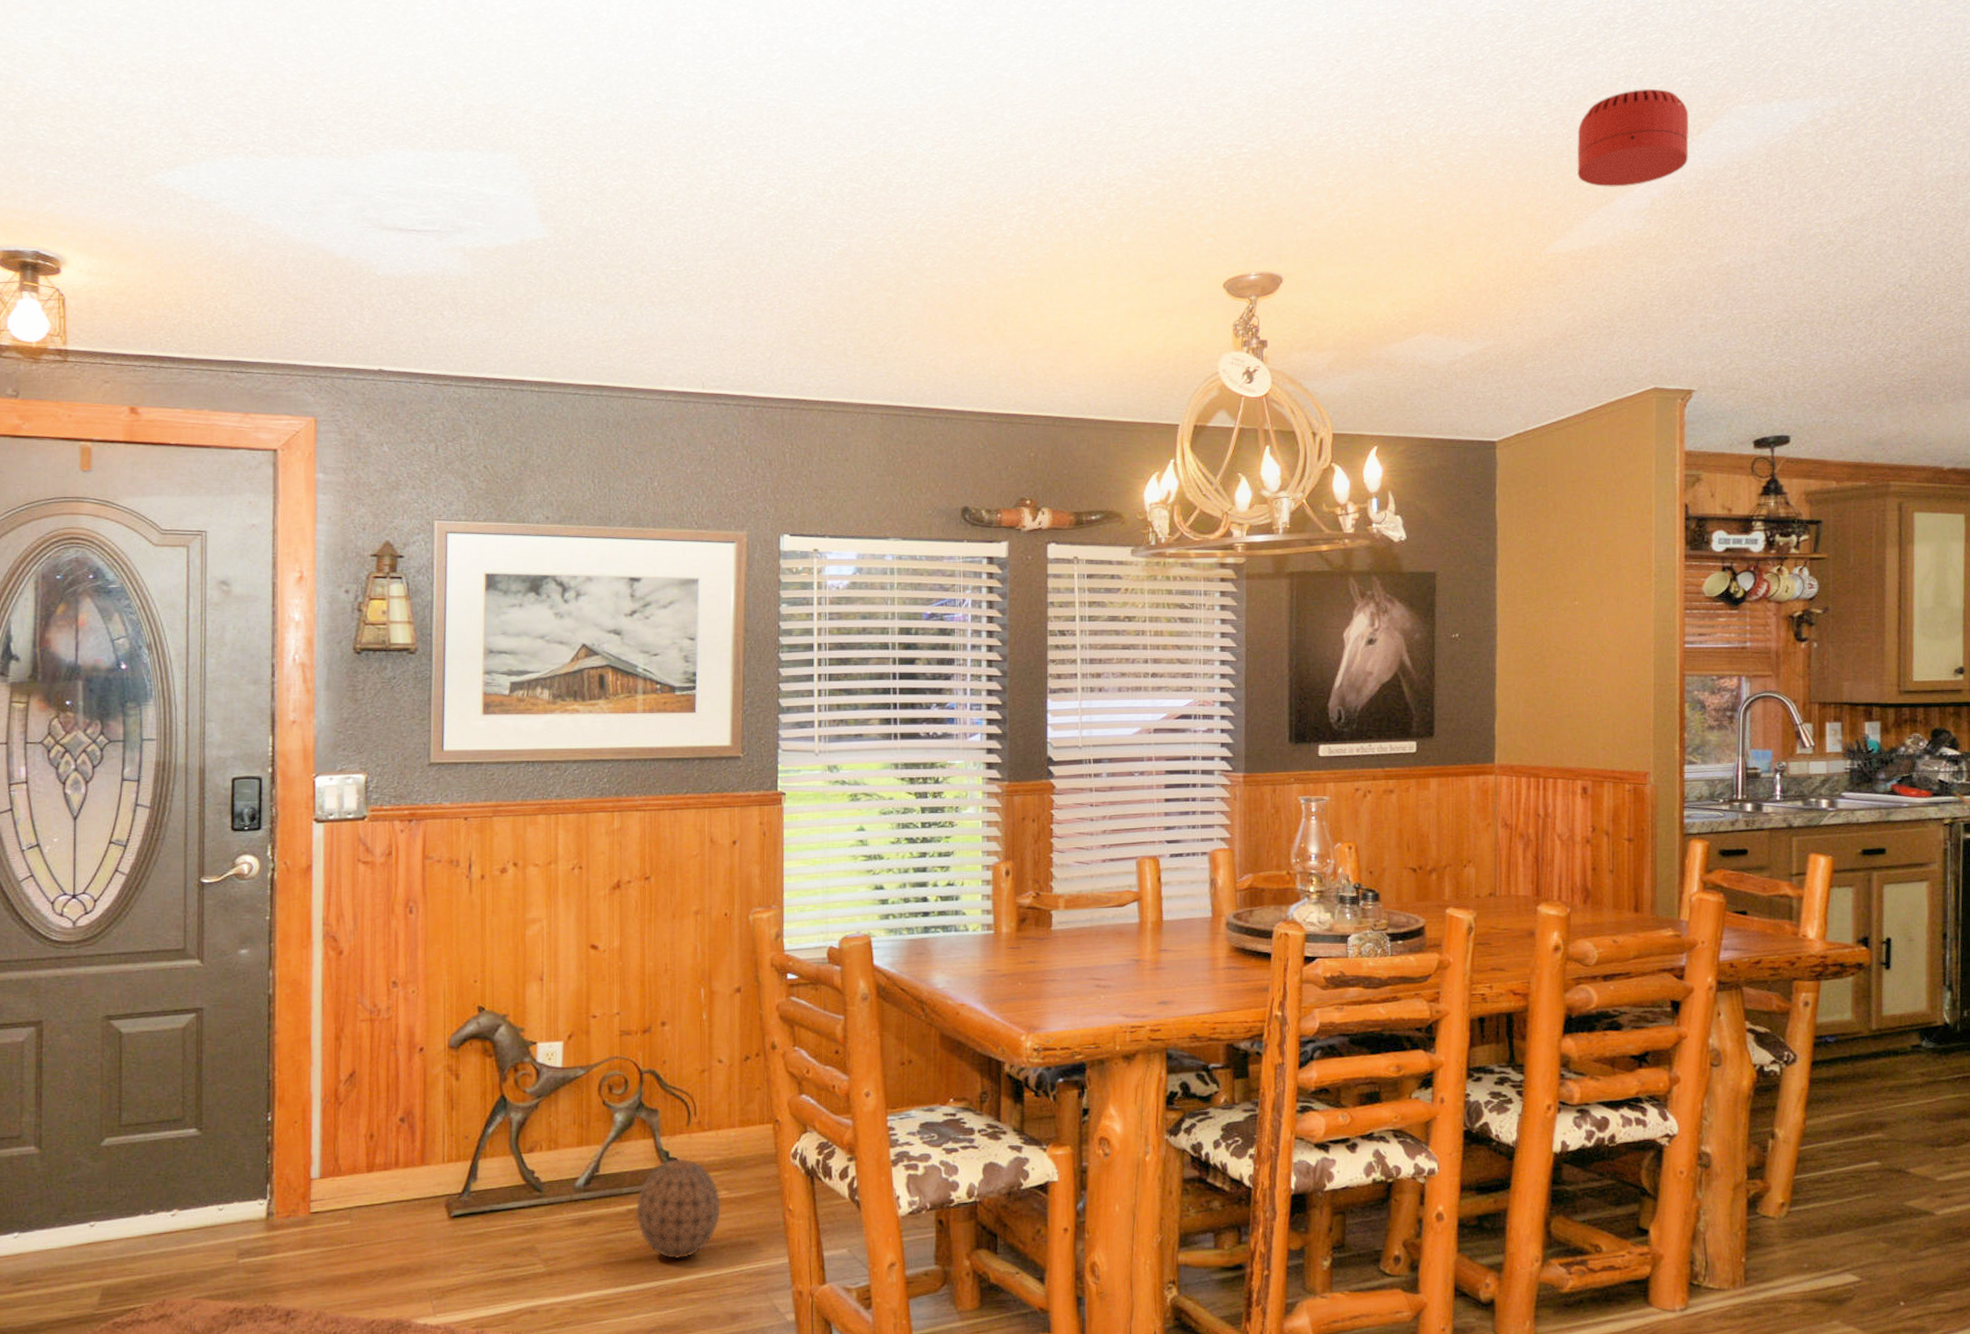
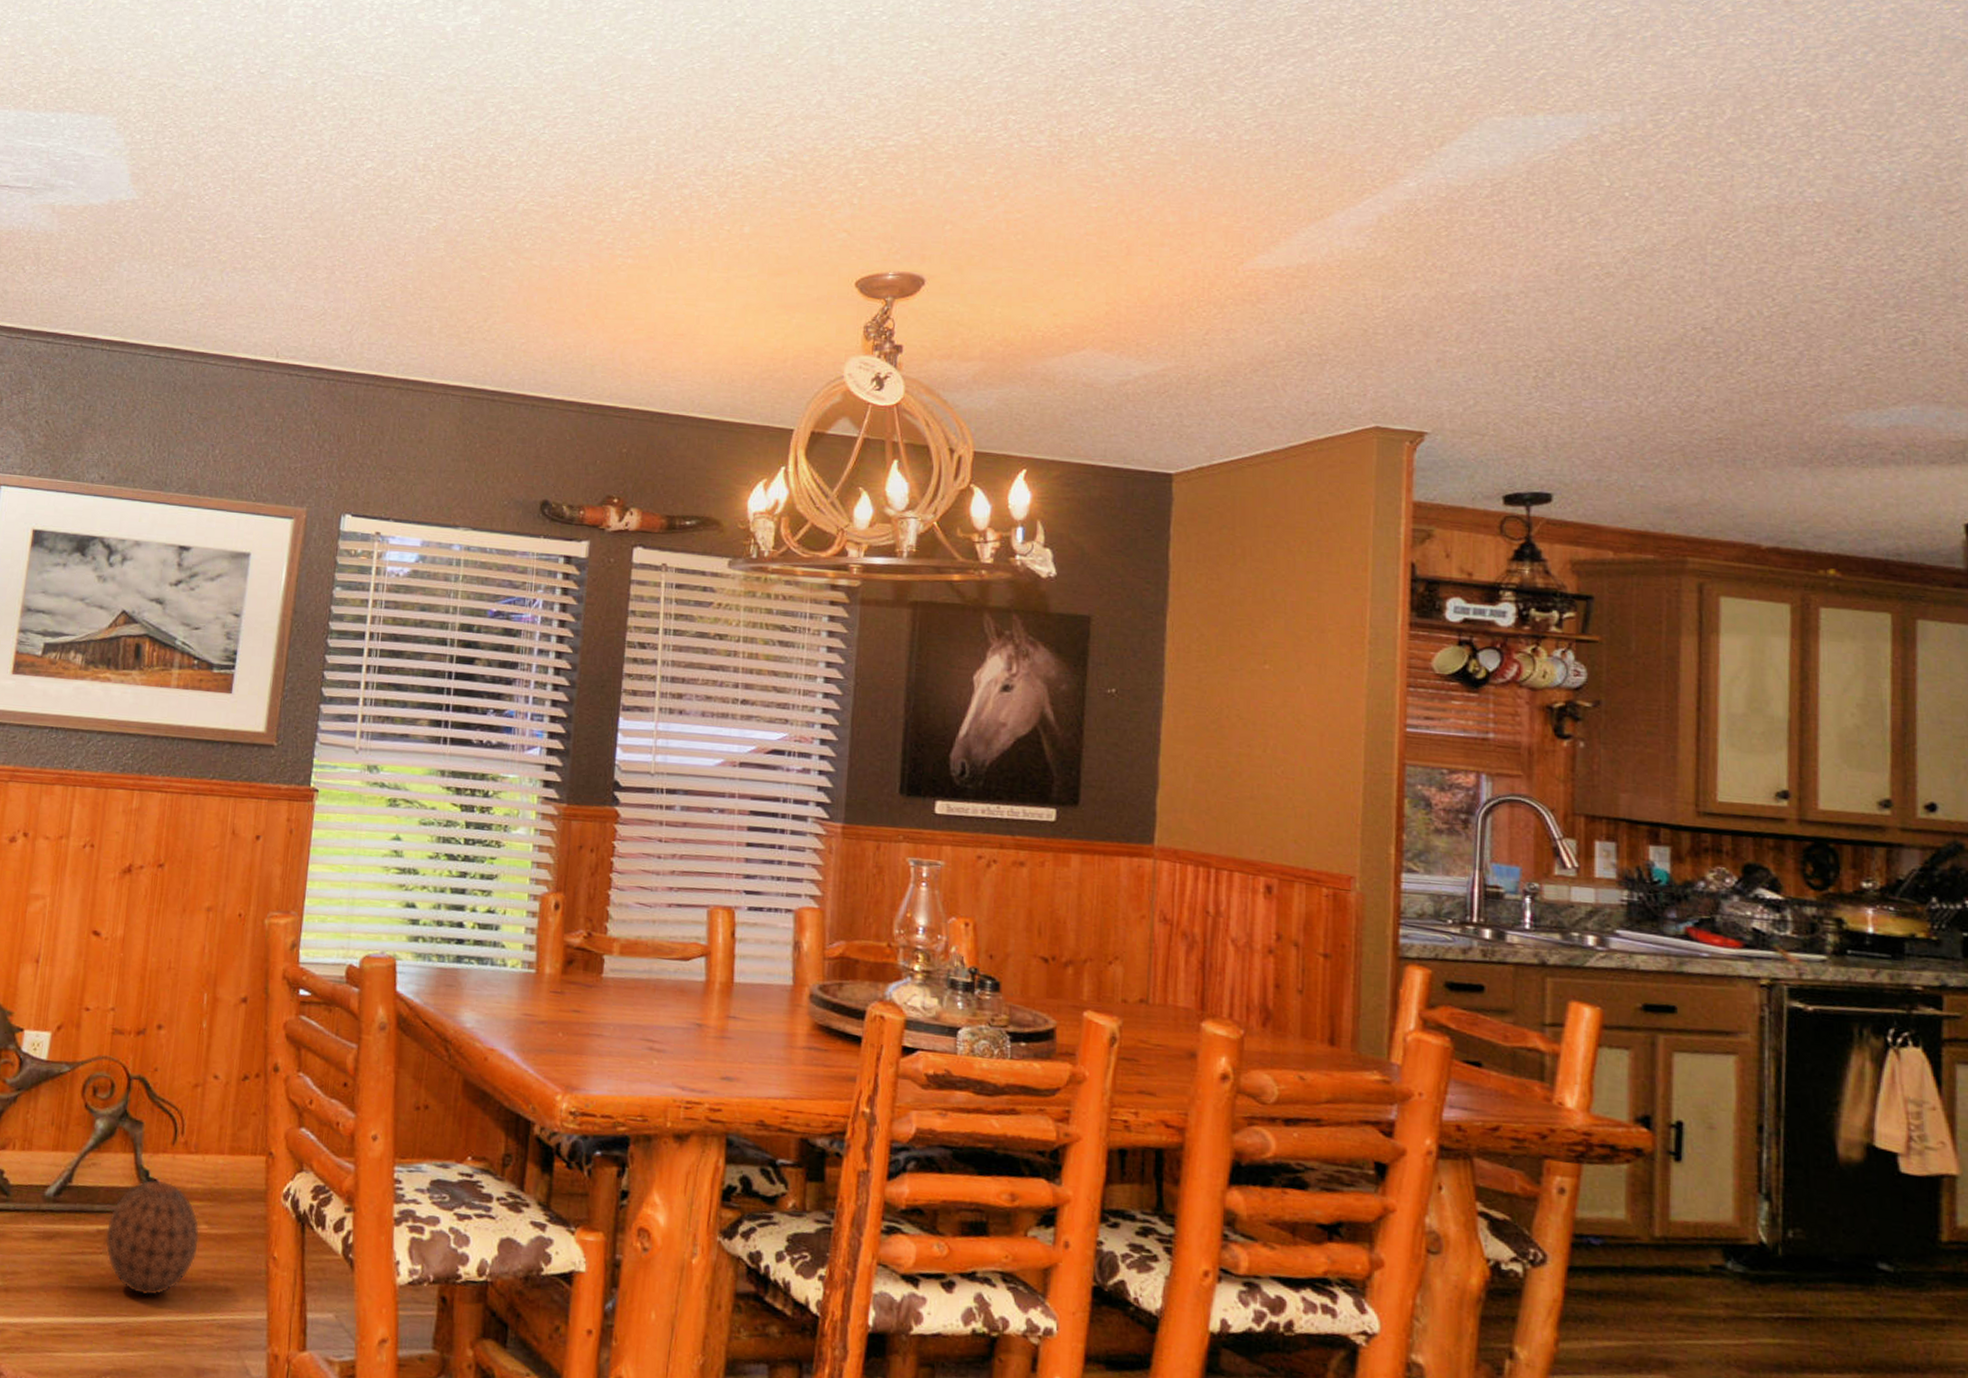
smoke detector: present [1577,89,1689,187] -> none [1286,95,1429,201]

